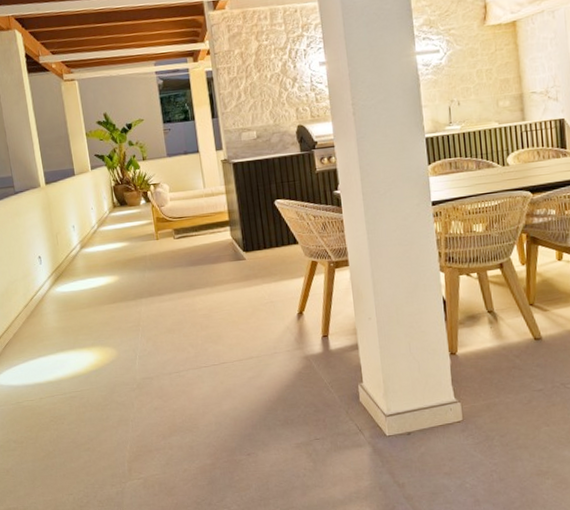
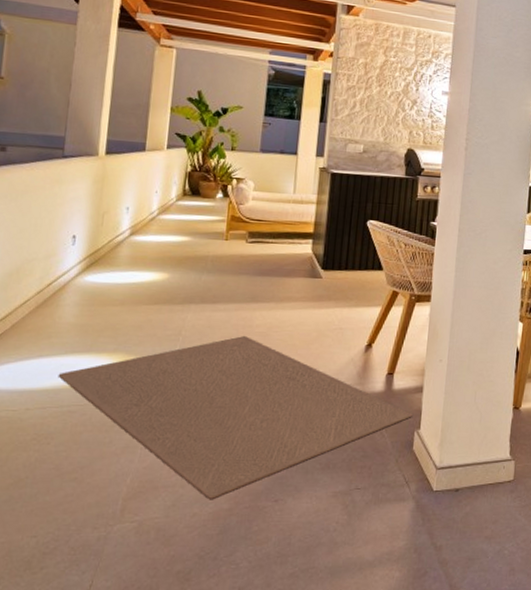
rug: none [56,319,353,457] -> present [58,336,413,499]

